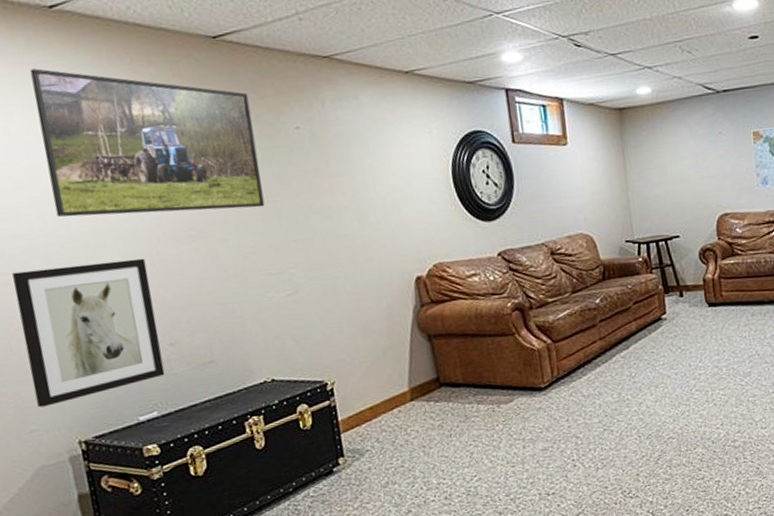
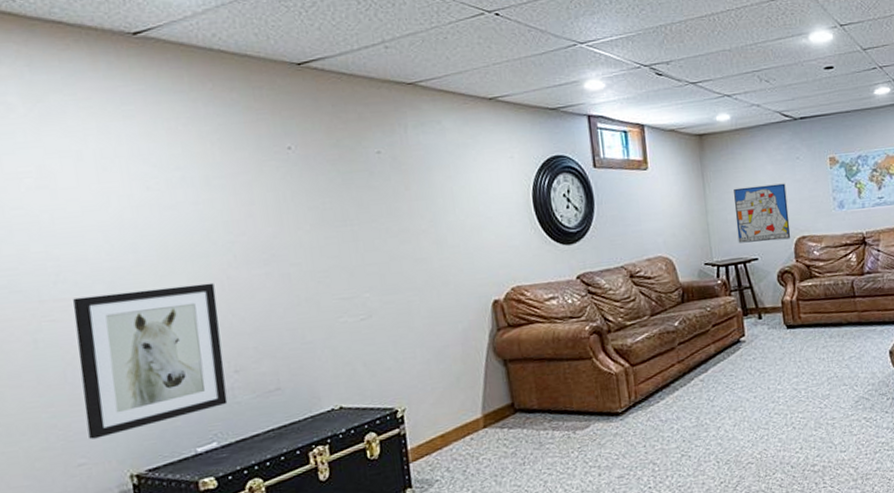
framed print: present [30,68,265,217] -> none [108,93,342,241]
wall art: none [655,159,713,221] -> present [734,183,791,243]

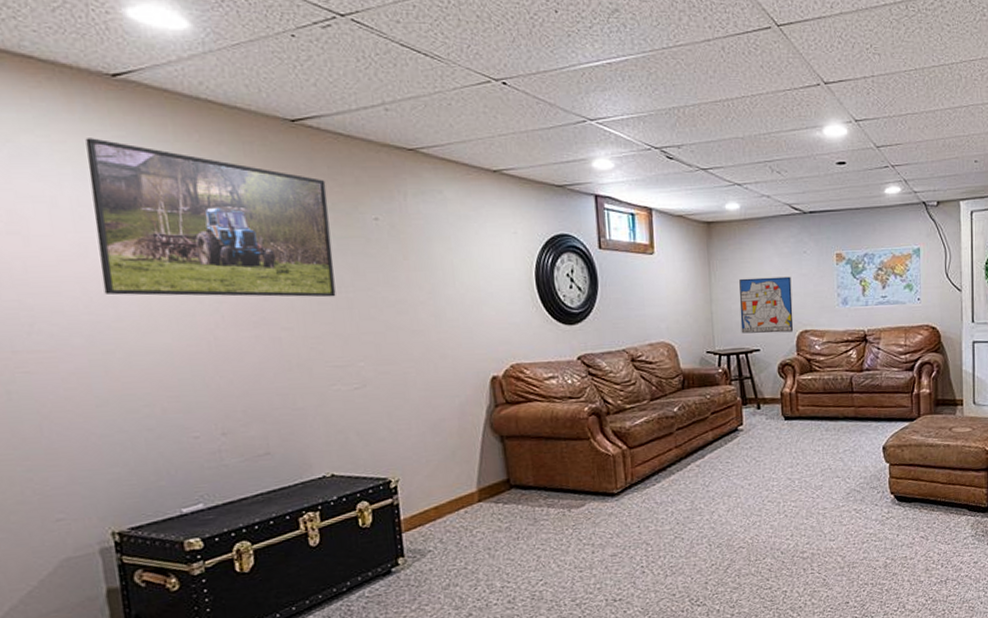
wall art: present [73,282,228,440] -> none [49,342,215,495]
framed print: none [108,93,342,241] -> present [85,138,336,298]

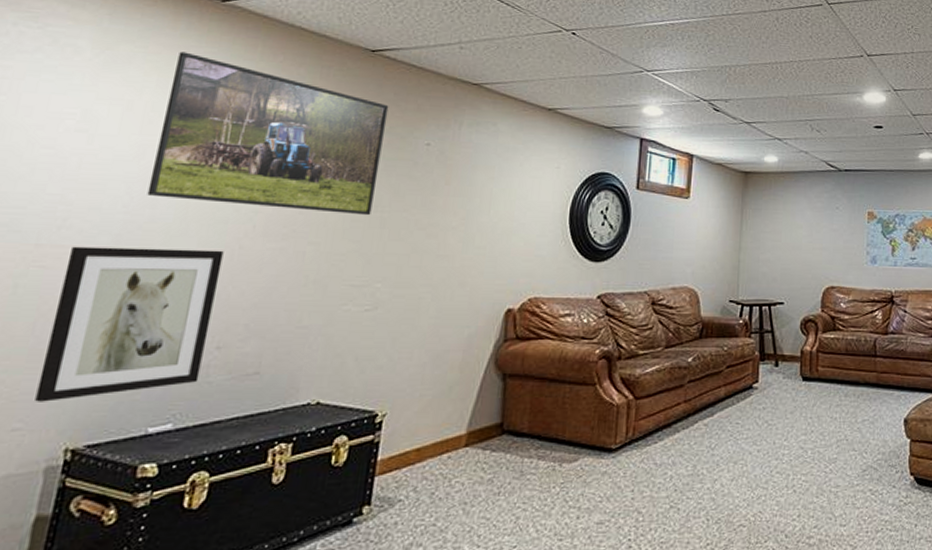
wall art: none [49,342,215,495] -> present [35,246,224,402]
wall art: present [739,276,794,334] -> none [766,229,822,287]

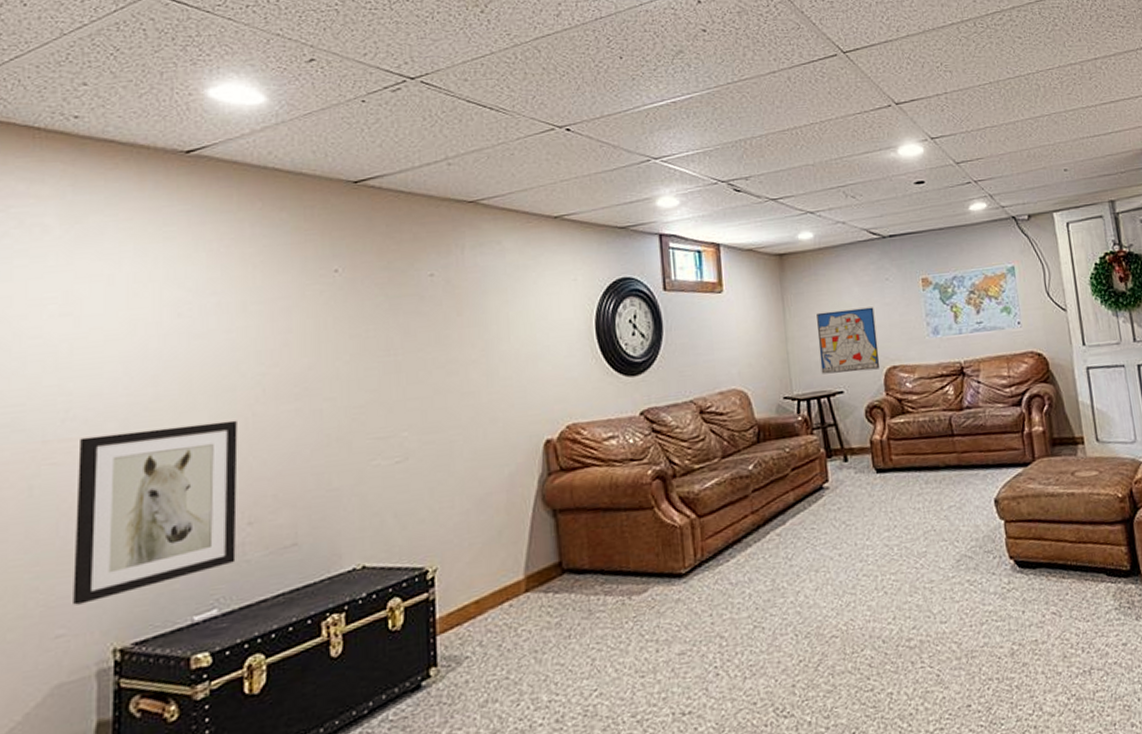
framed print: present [147,51,389,216] -> none [146,213,384,374]
wall art: none [766,229,822,287] -> present [816,307,880,374]

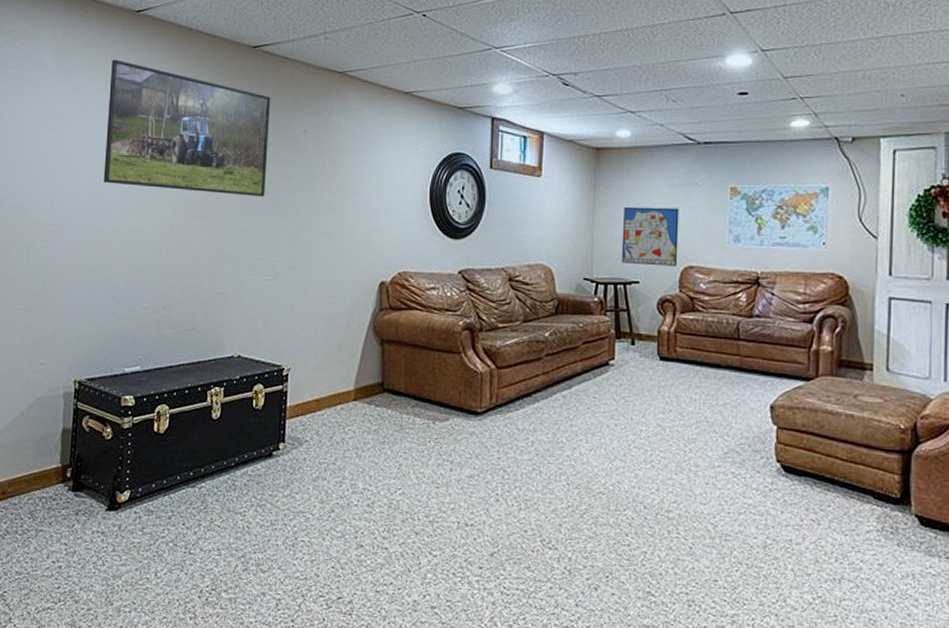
wall art: present [73,420,238,605] -> none [51,224,160,344]
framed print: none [146,213,384,374] -> present [103,59,271,197]

